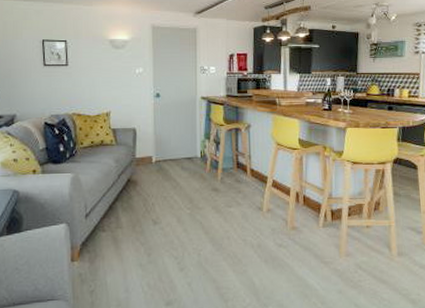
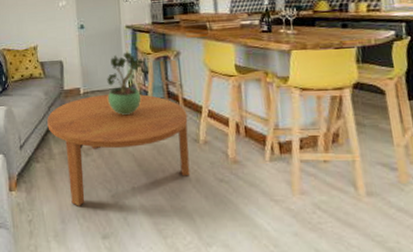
coffee table: none [116,164,254,275] -> present [47,94,190,206]
potted plant: none [180,122,217,184] -> present [107,51,145,115]

